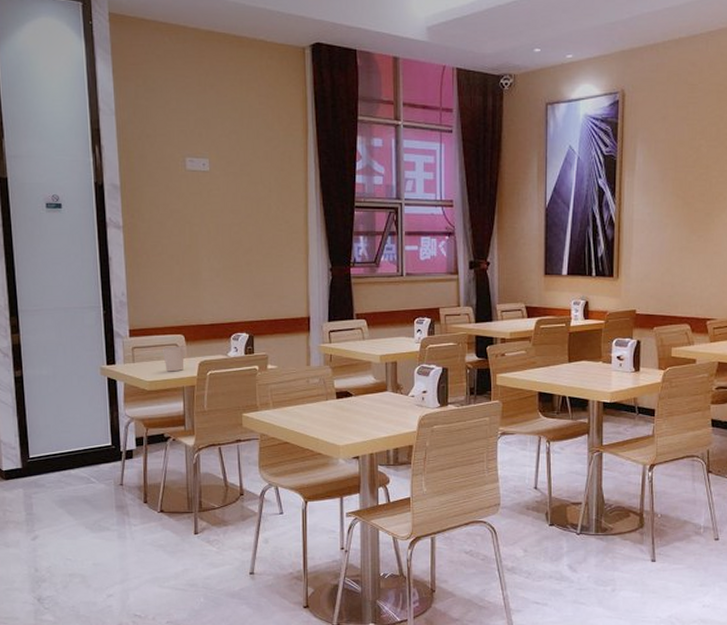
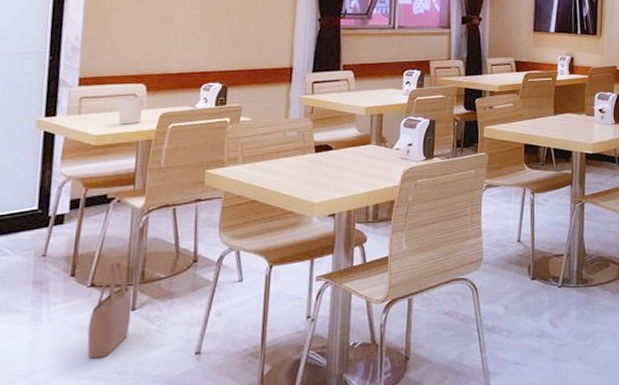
shopping bag: none [162,491,195,572] -> present [87,261,132,359]

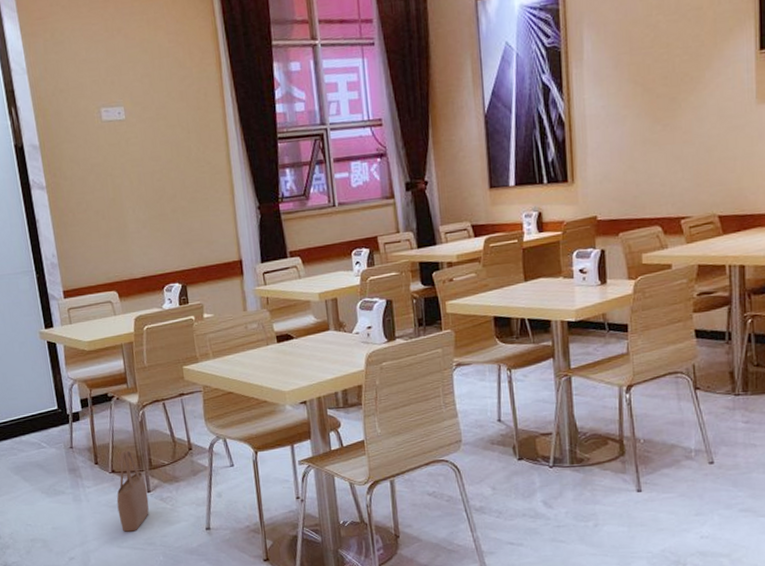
dixie cup: present [116,97,144,125] -> none [97,304,120,330]

